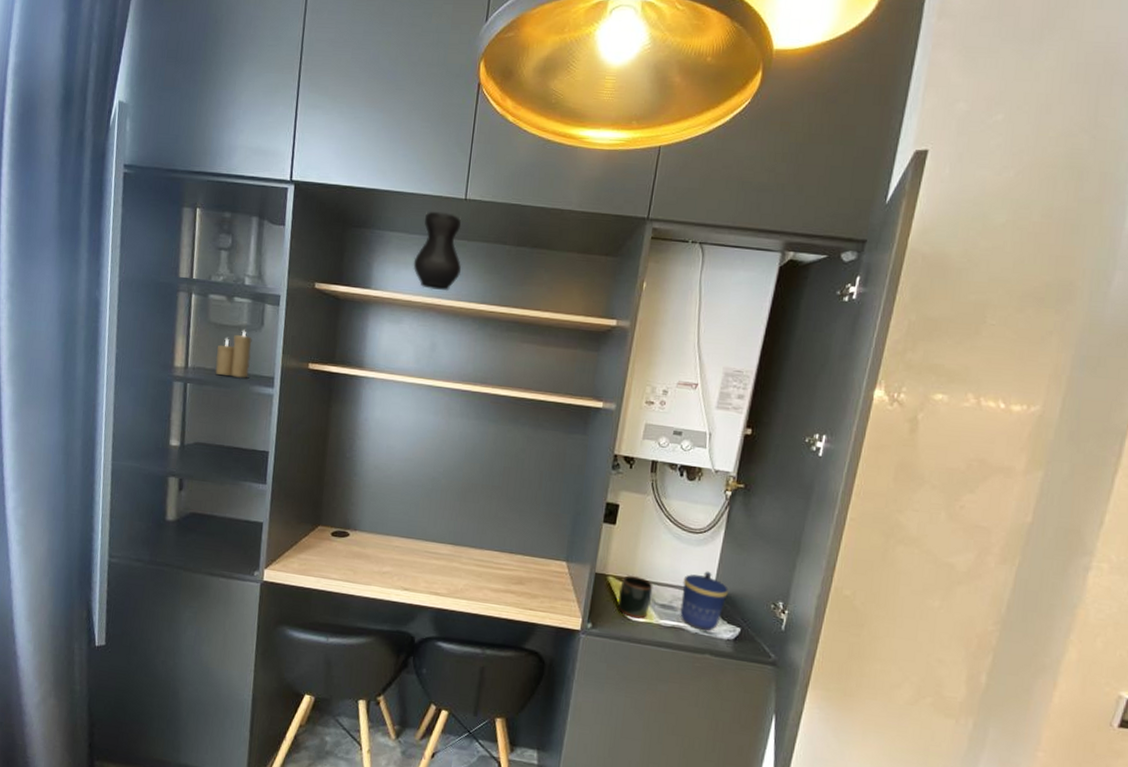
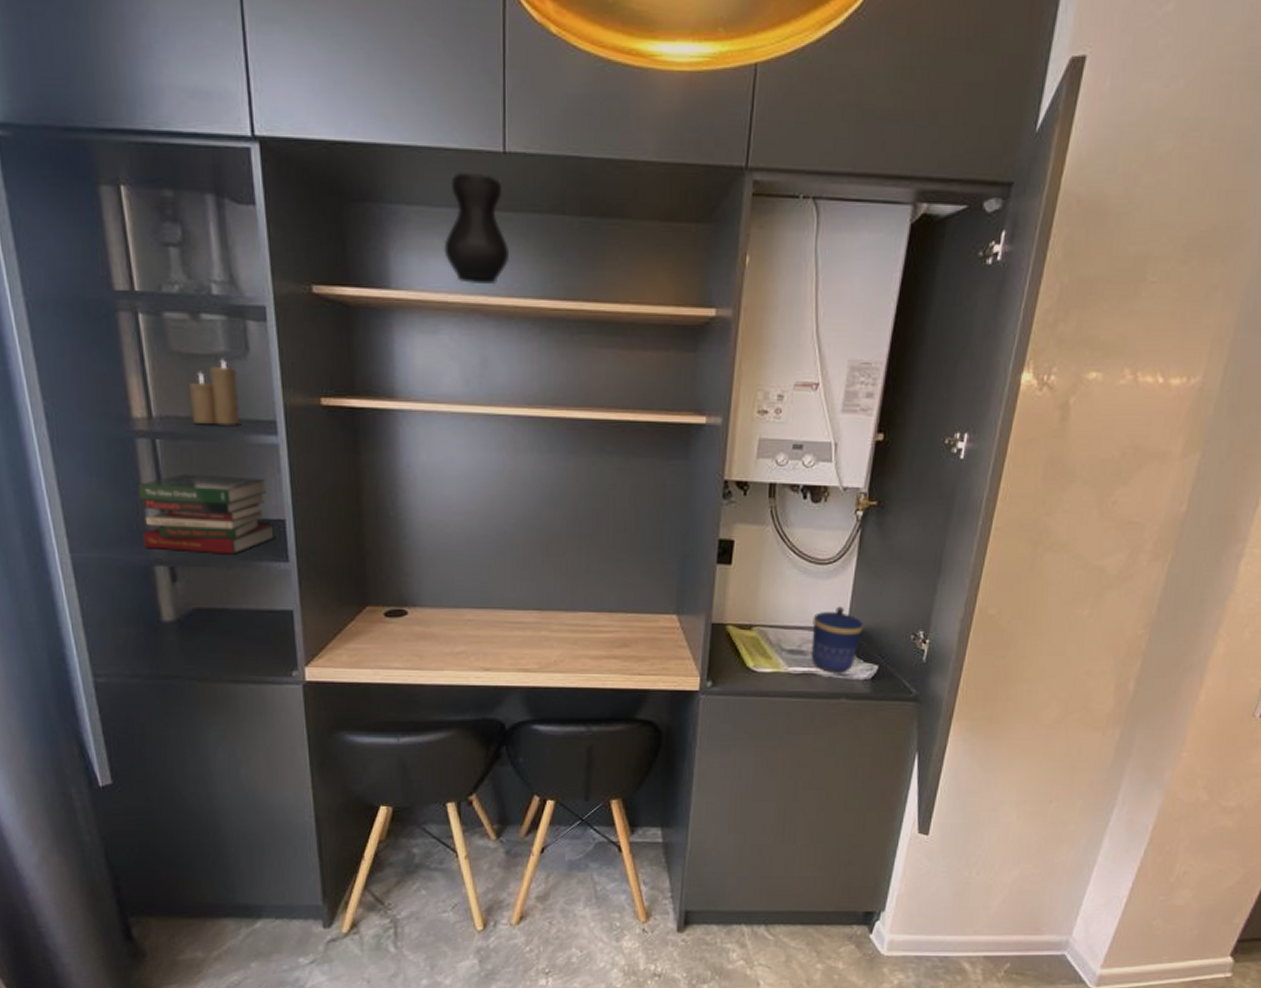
books: none [164,410,260,475] -> present [137,474,275,555]
mug: present [618,575,653,619] -> none [740,622,779,669]

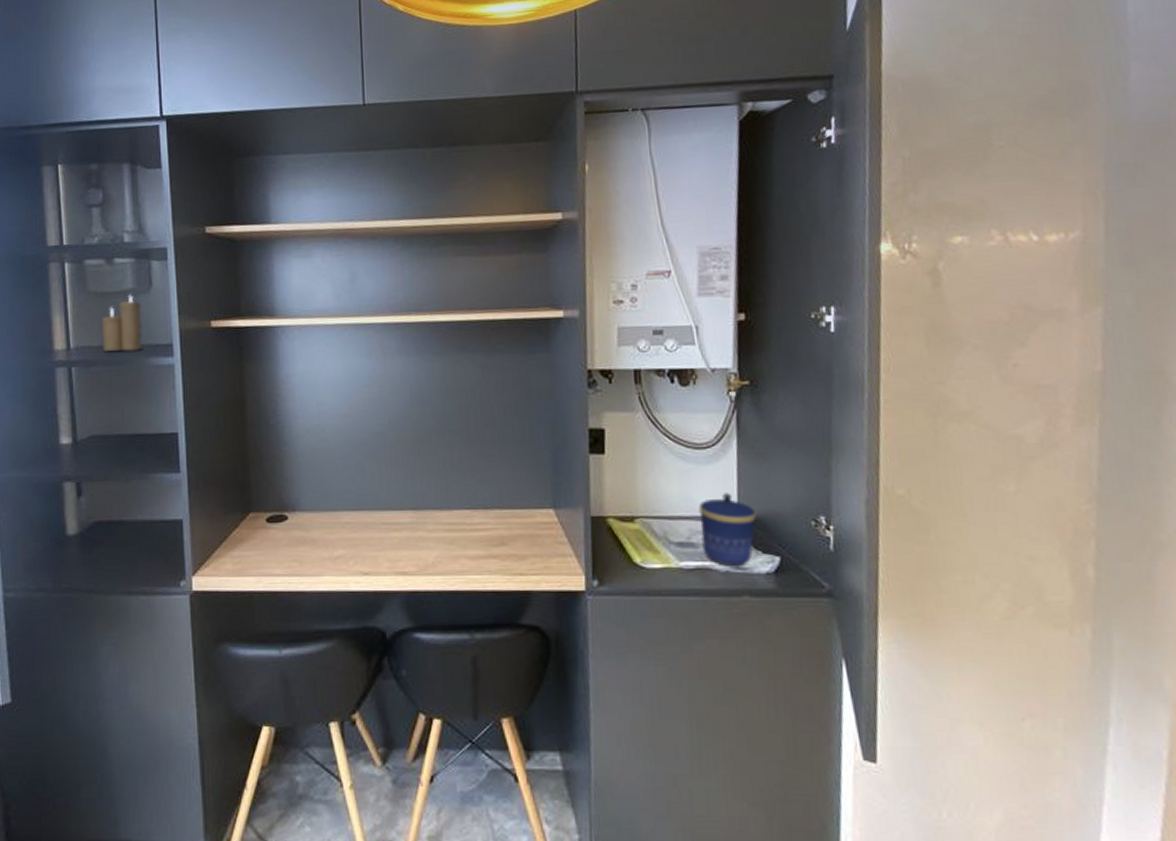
books: present [137,474,275,555] -> none [54,395,168,469]
vase: present [443,172,510,285] -> none [315,122,372,214]

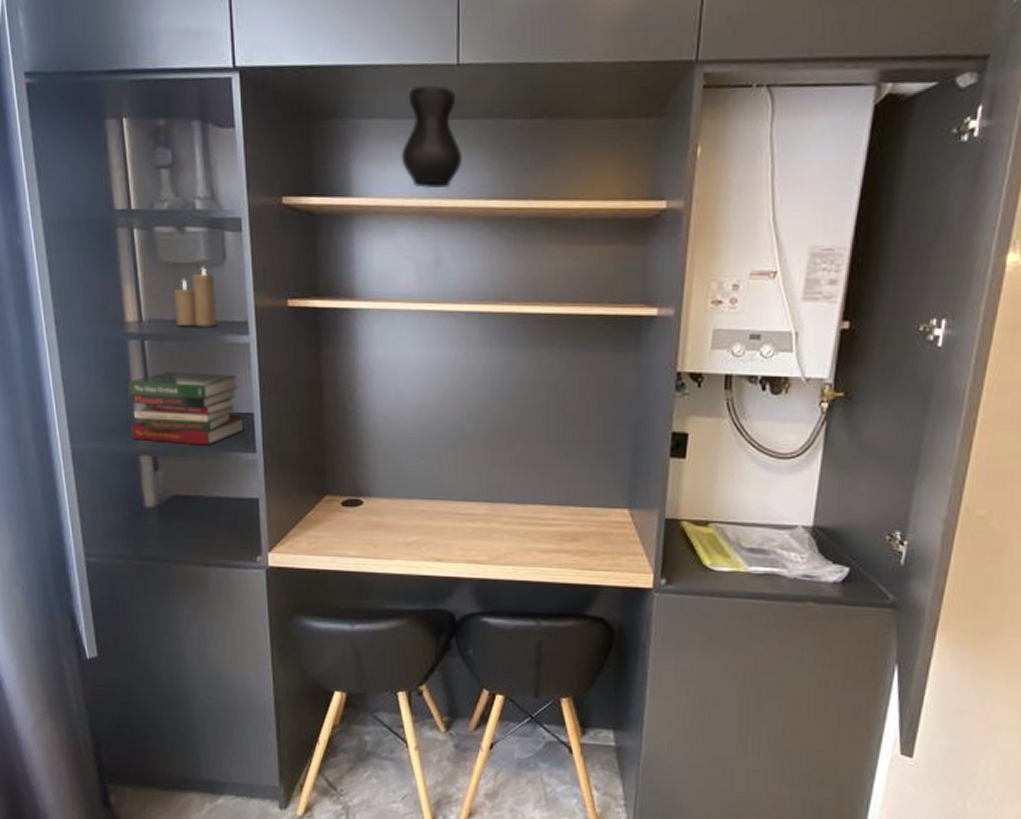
books: none [54,395,168,469] -> present [127,371,244,446]
vase: none [315,122,372,214] -> present [401,85,463,189]
decorative jar: present [698,492,756,567] -> none [773,503,831,575]

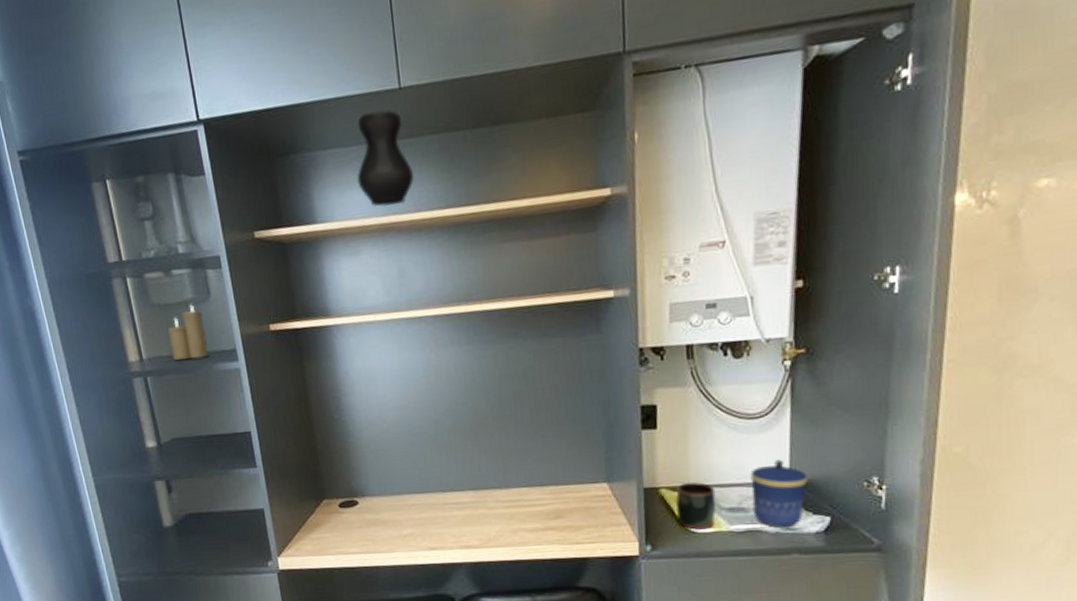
books: present [127,371,244,446] -> none [136,398,244,468]
mug: none [696,518,738,568] -> present [676,482,717,530]
decorative jar: none [773,503,831,575] -> present [750,459,808,529]

